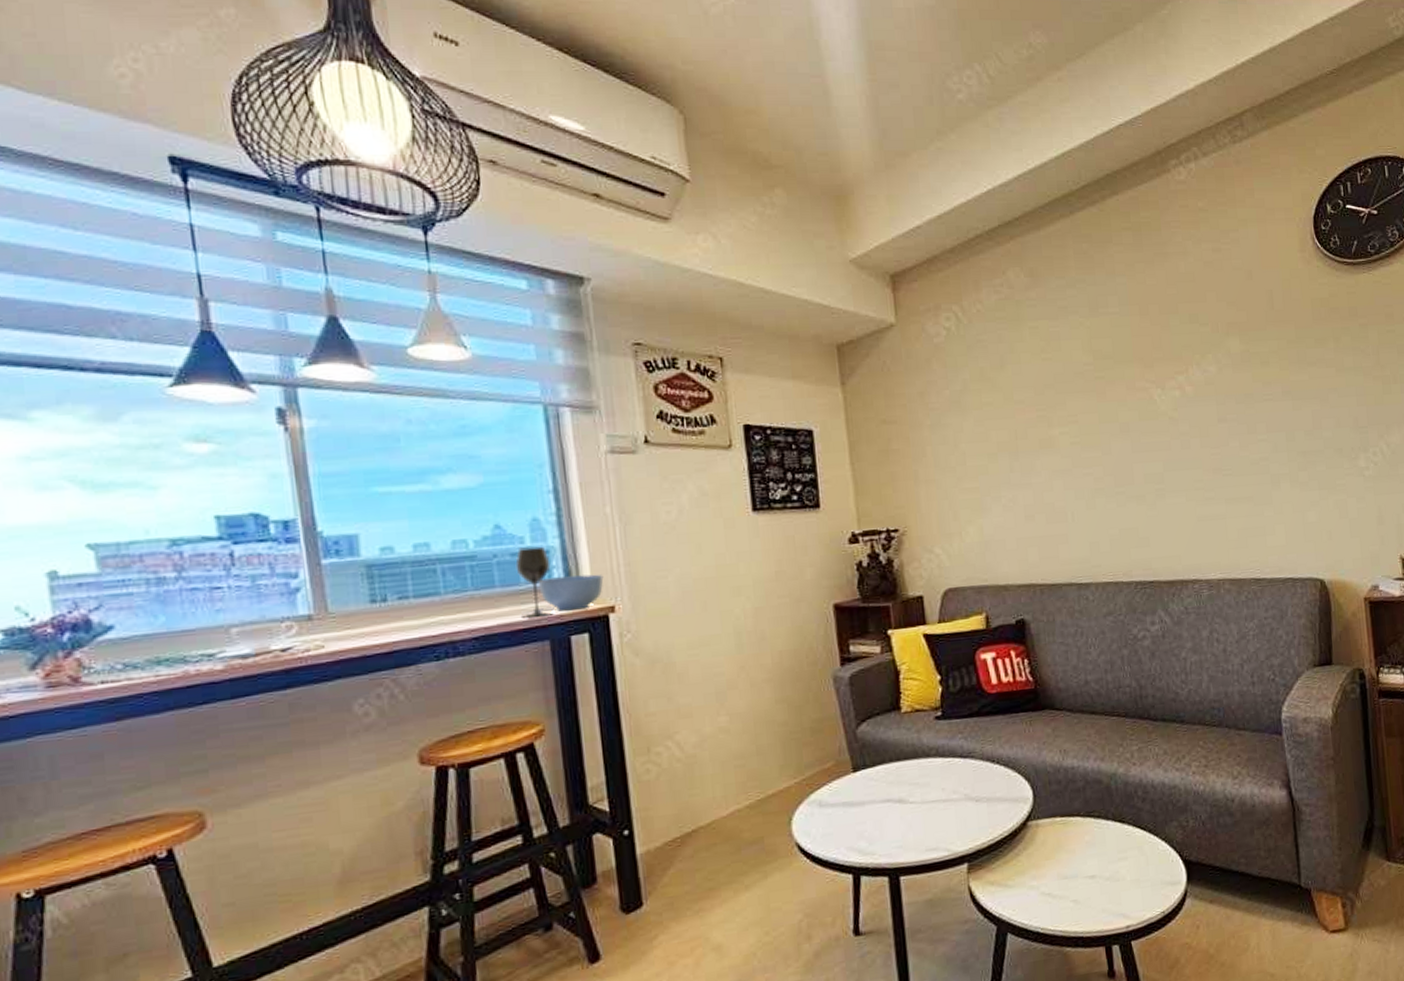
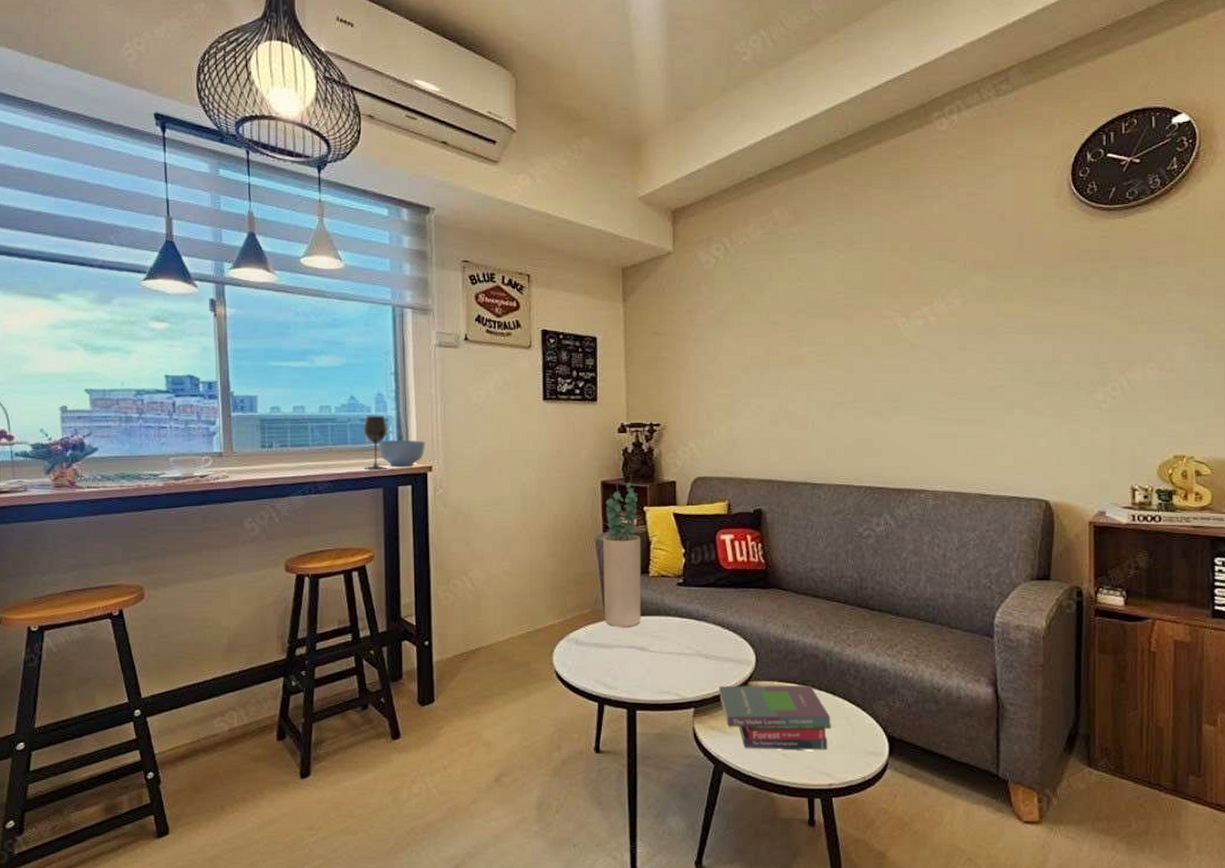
vase: none [840,593,897,780] -> present [603,475,642,628]
books: none [993,816,1123,902] -> present [718,686,831,750]

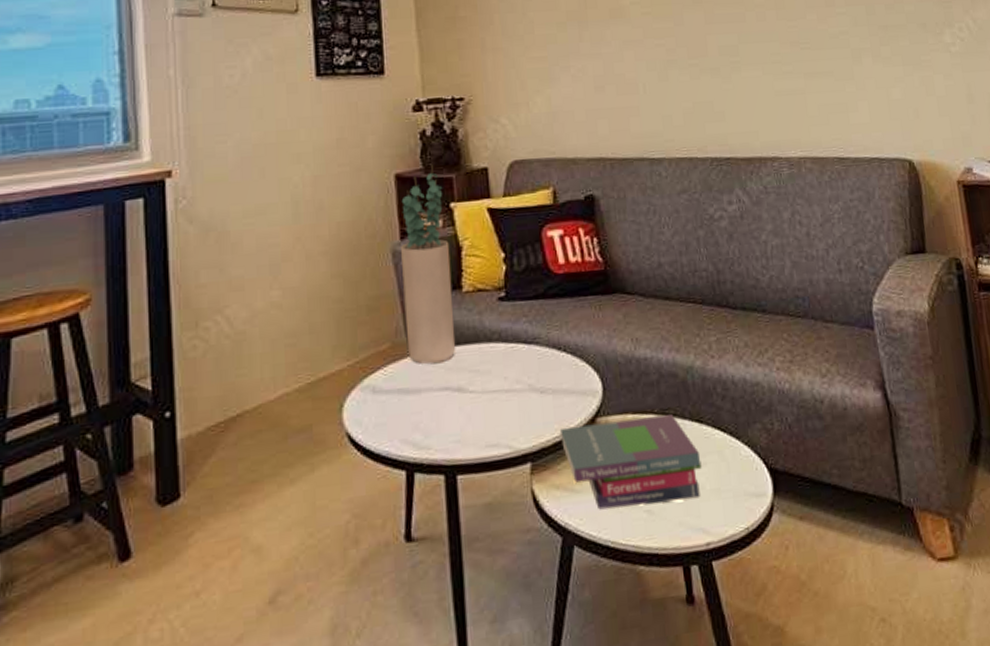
wineglass: present [363,415,388,470] -> none [75,107,110,181]
bowl: present [378,439,426,467] -> none [96,137,163,175]

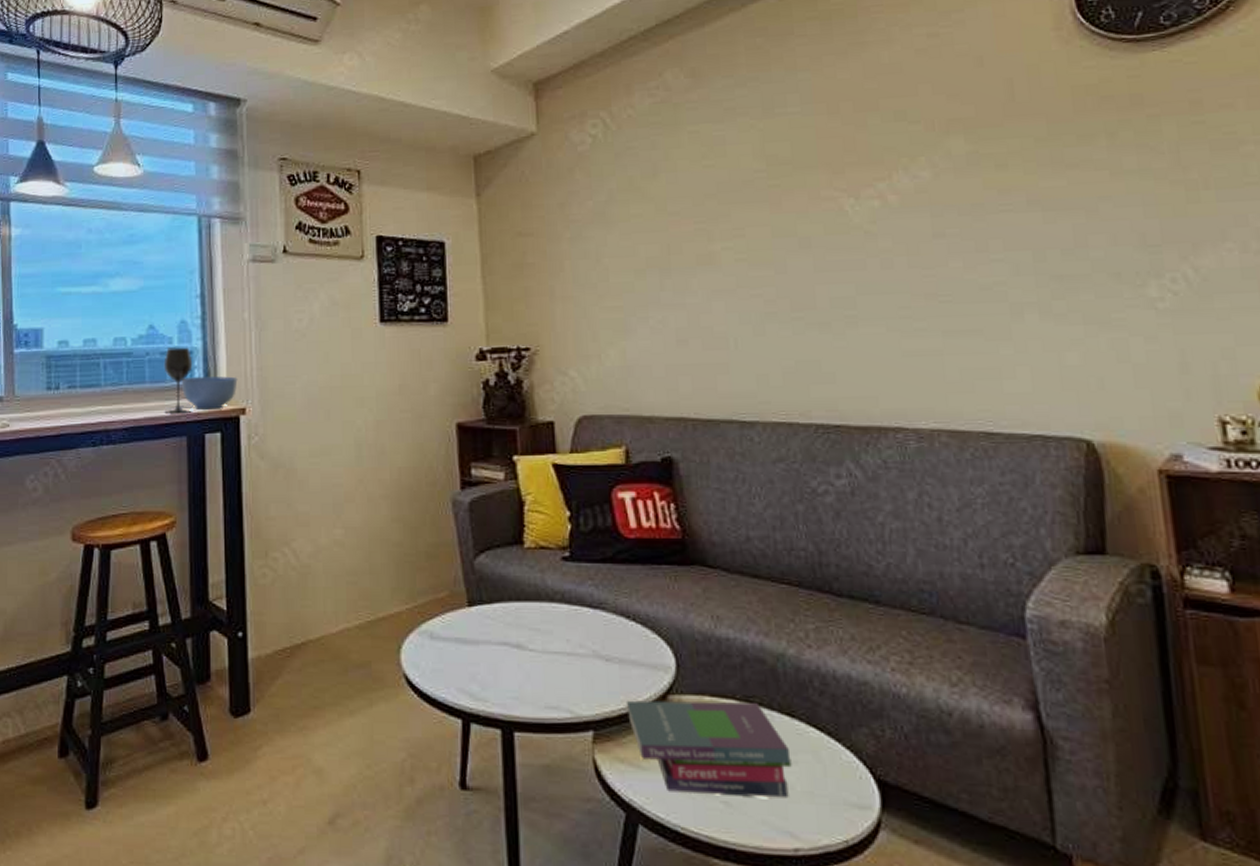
wineglass: none [75,107,110,181] -> present [164,347,193,414]
bowl: none [96,137,163,175] -> present [181,376,238,410]
vase: present [401,163,456,365] -> none [461,414,516,618]

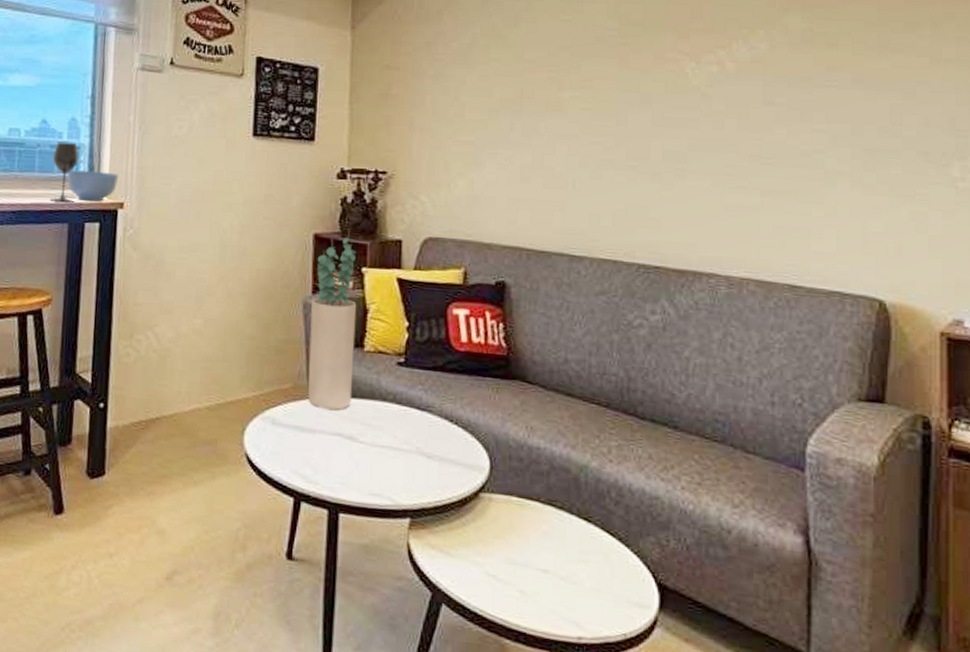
vase: none [461,414,516,618] -> present [307,229,357,411]
books: present [625,700,792,799] -> none [441,494,584,593]

